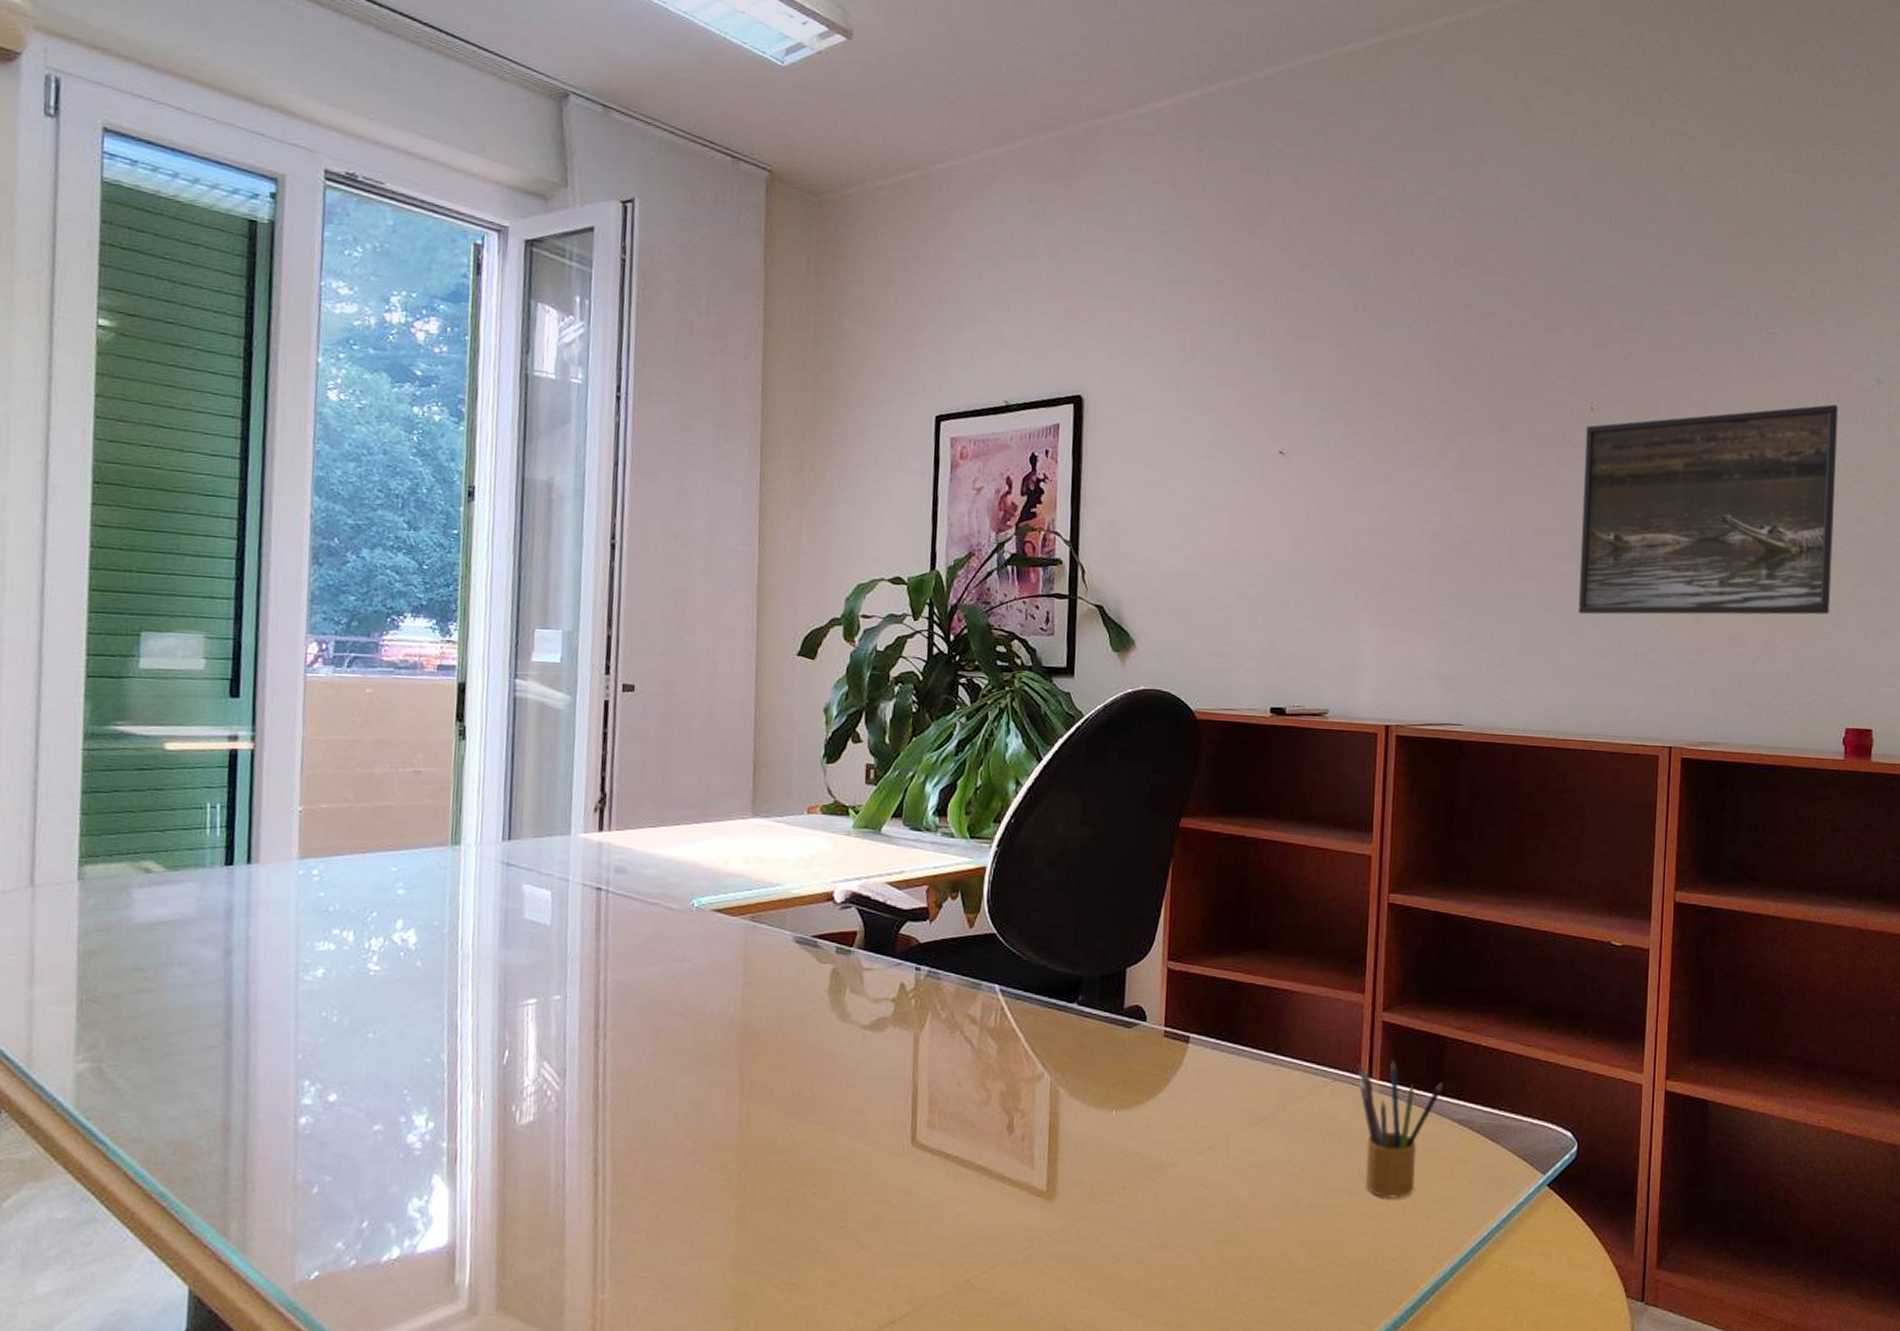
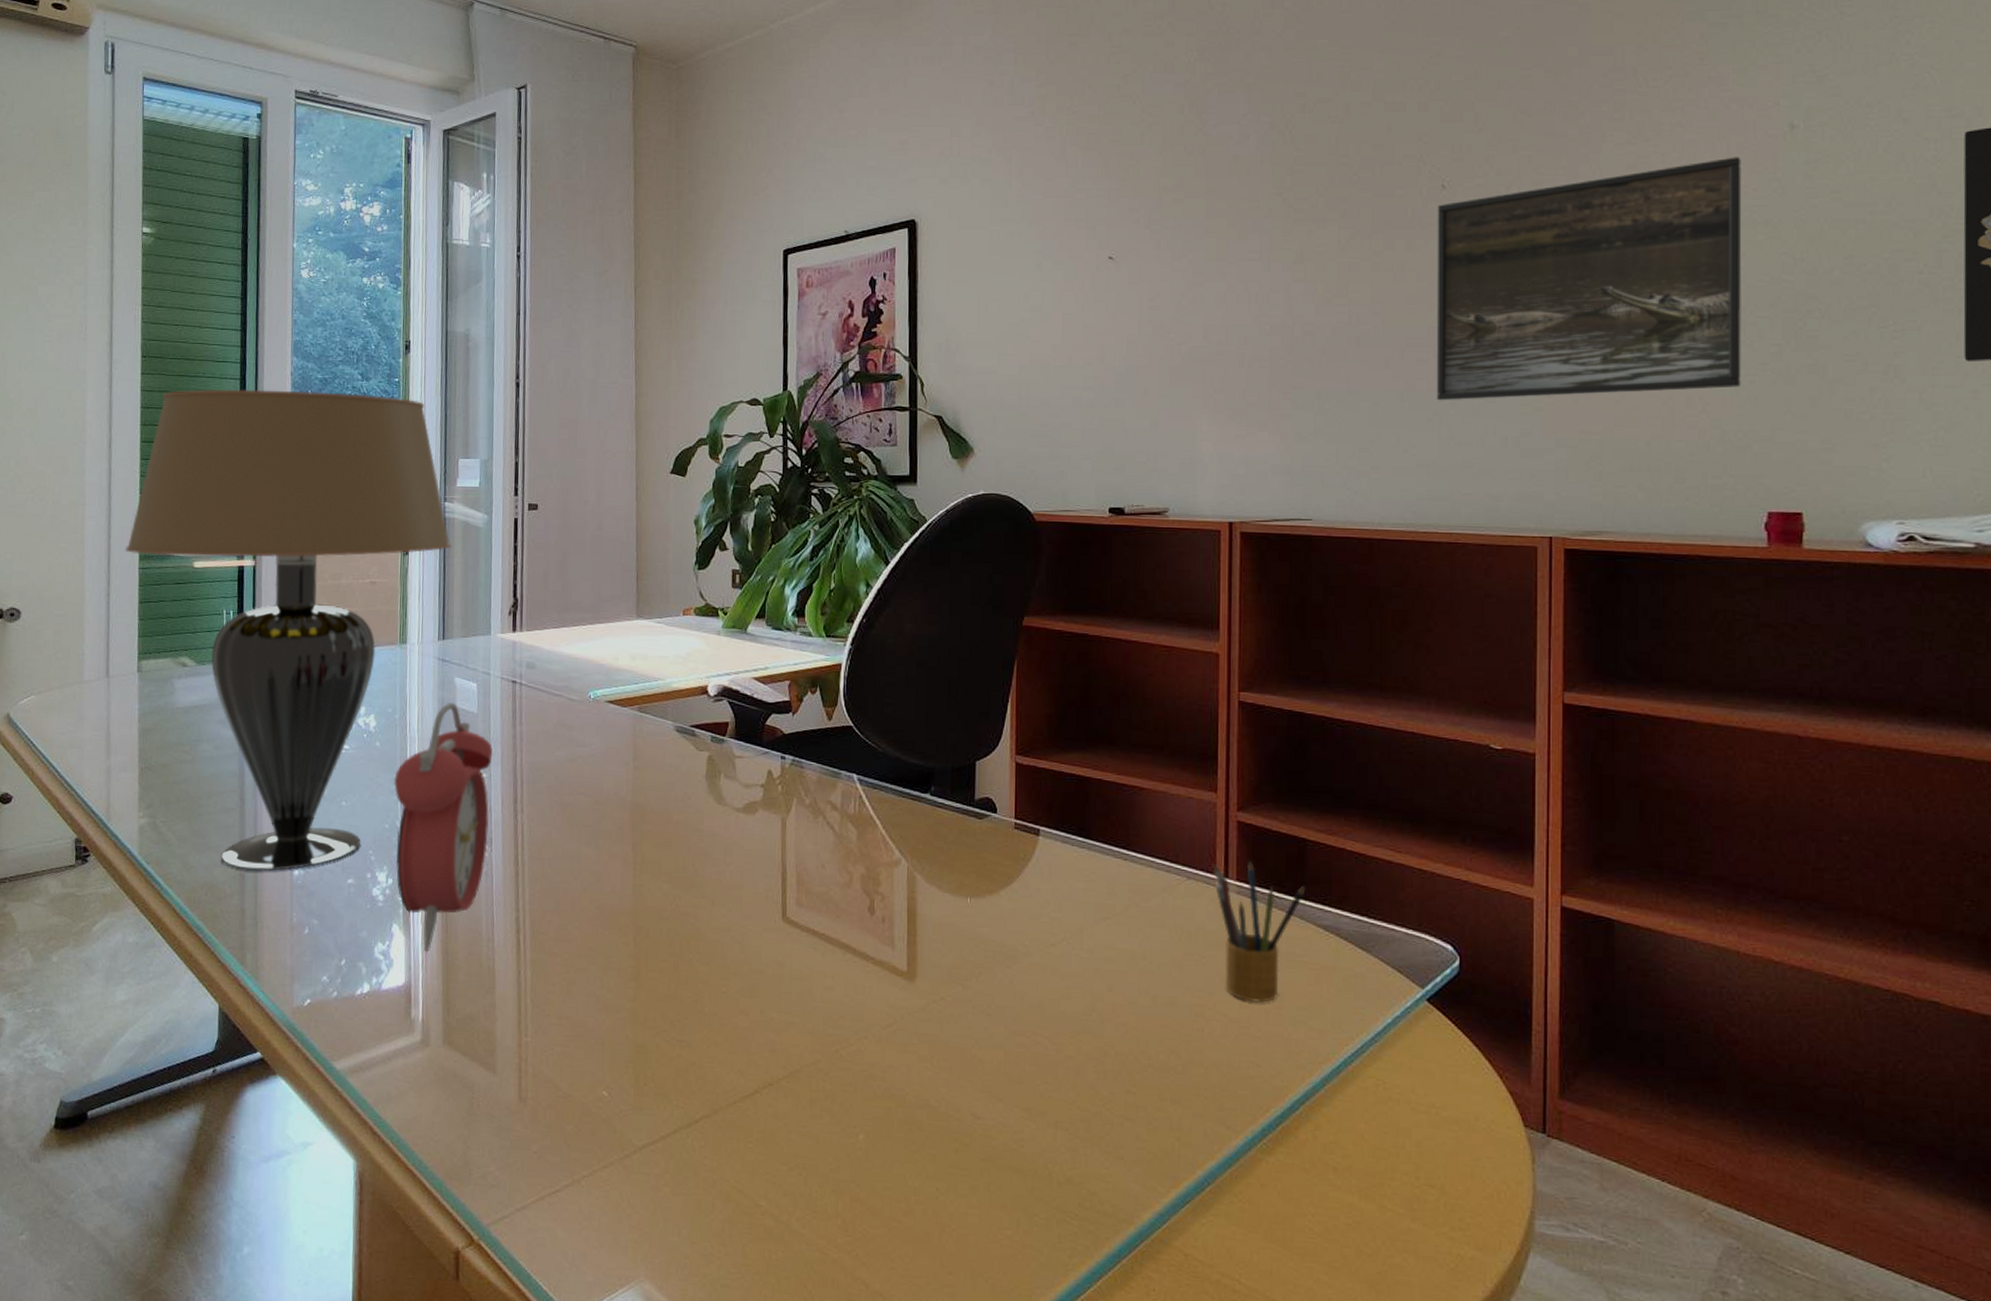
table lamp: none [62,528,523,1122] -> present [125,389,452,872]
alarm clock: none [438,914,571,1205] -> present [393,703,494,952]

